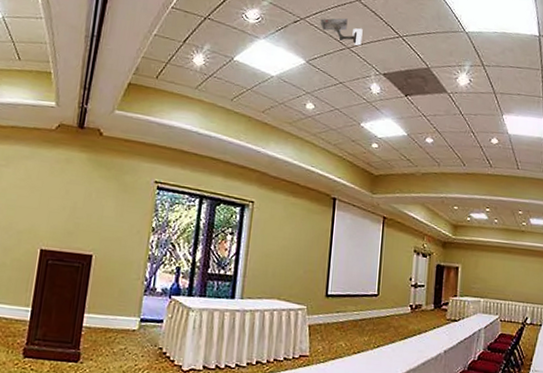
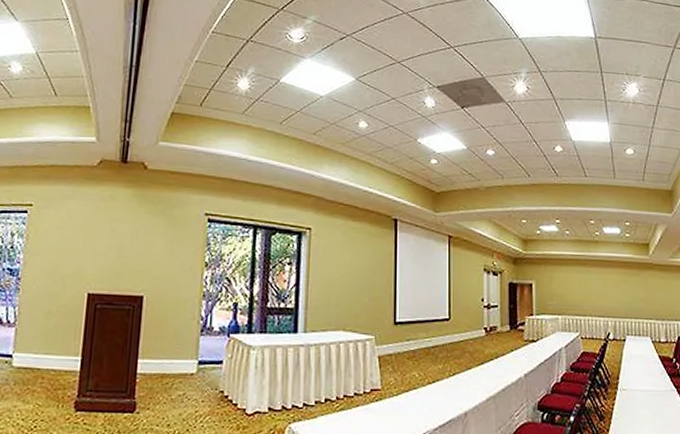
security camera: present [320,18,363,46] -> none [367,32,412,59]

